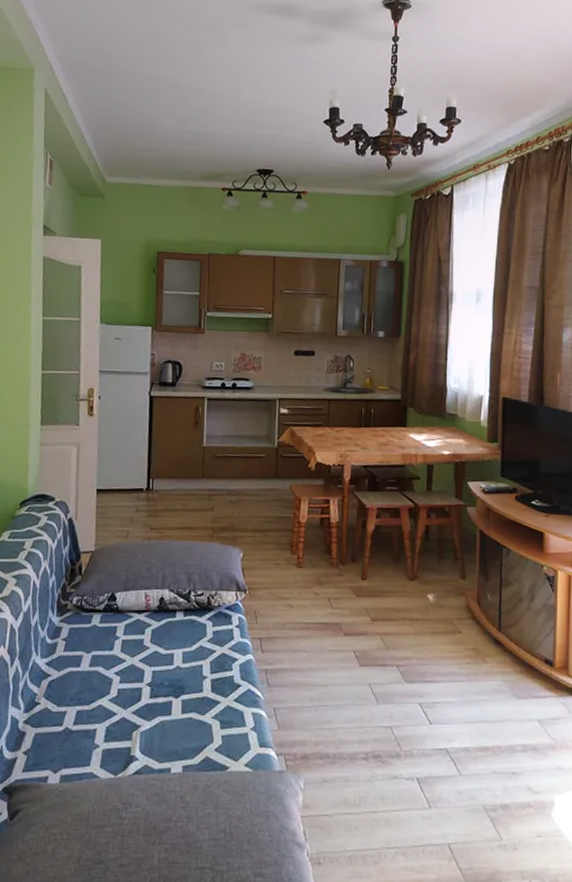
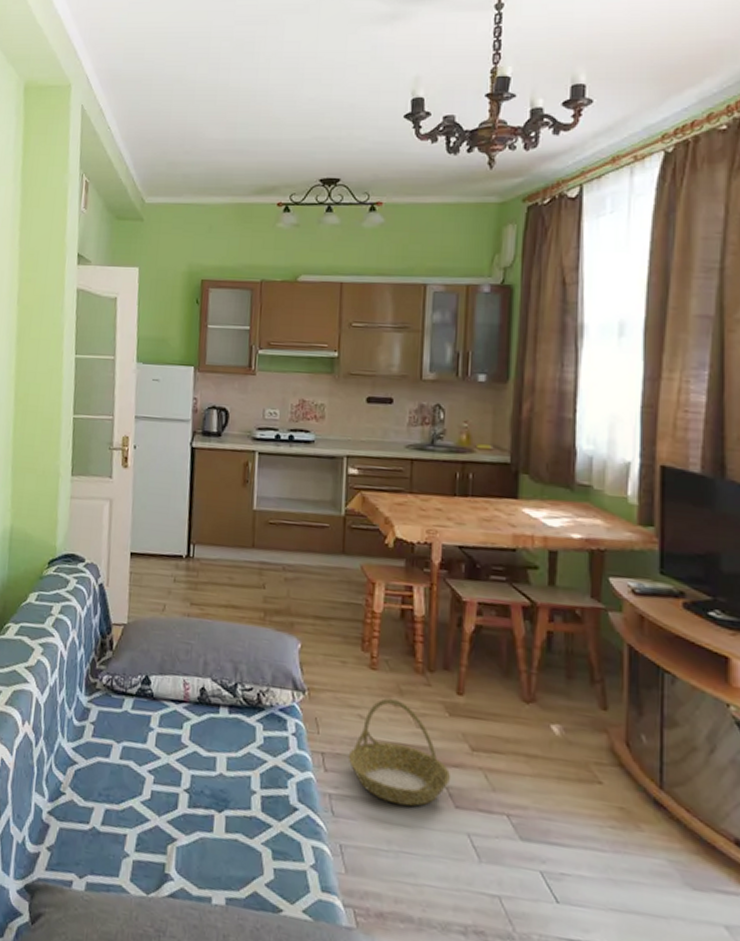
basket: none [280,589,357,670] -> present [348,698,451,806]

